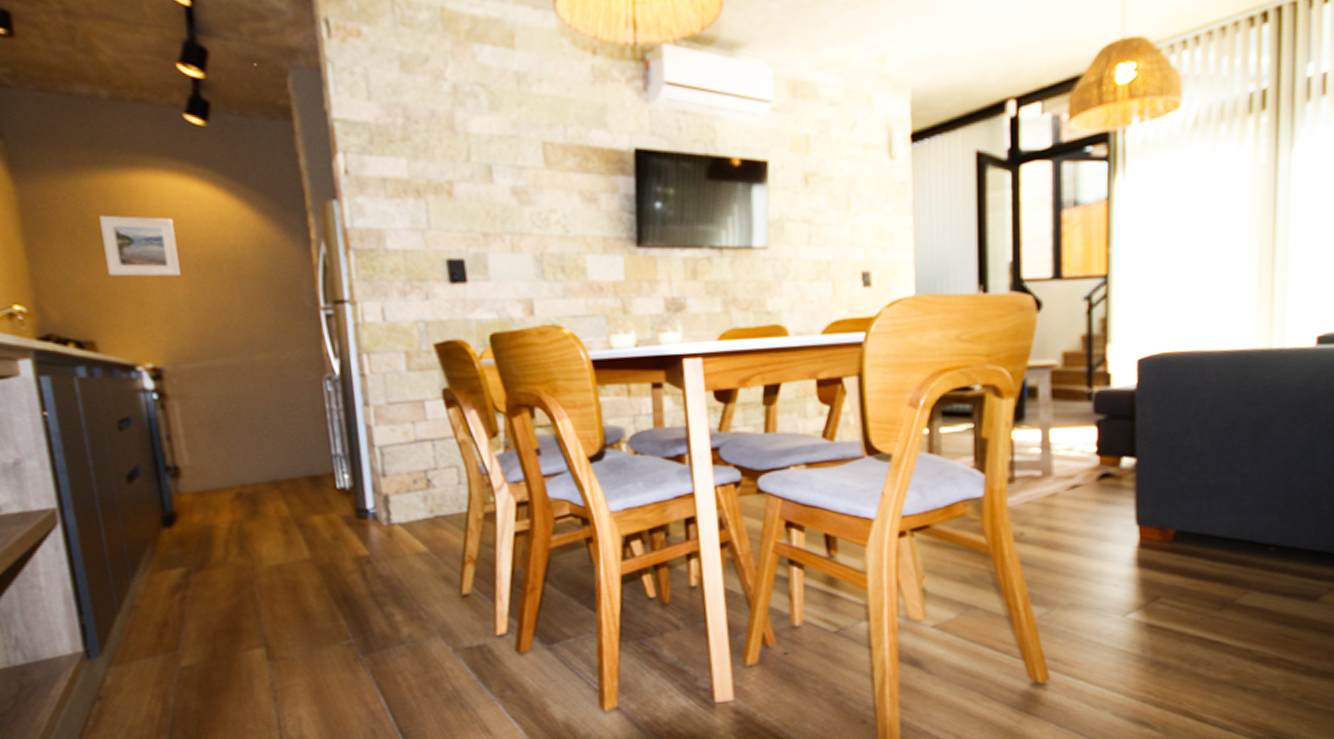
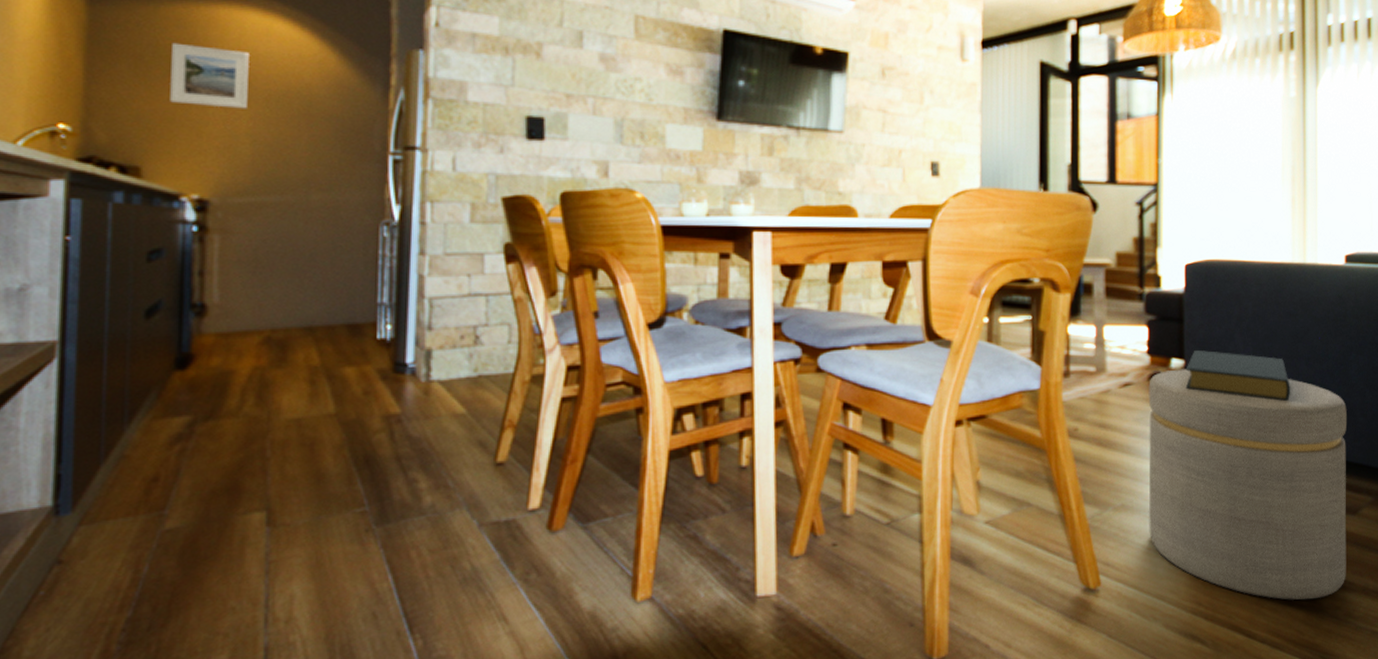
ottoman: none [1097,467,1311,686] -> present [1148,369,1347,601]
hardback book: none [1137,446,1250,493] -> present [1185,349,1290,401]

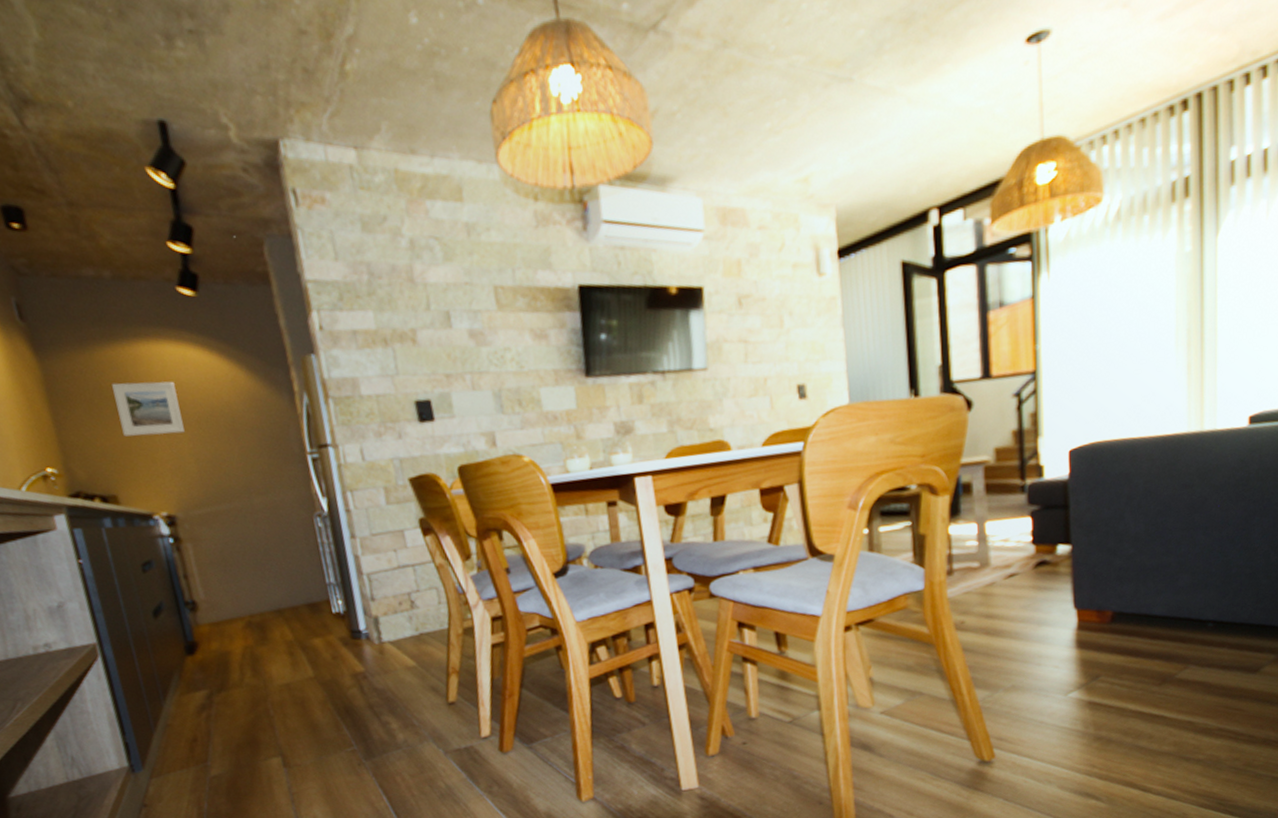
ottoman: present [1148,369,1347,601] -> none [1034,550,1248,757]
hardback book: present [1185,349,1290,401] -> none [1073,531,1186,573]

